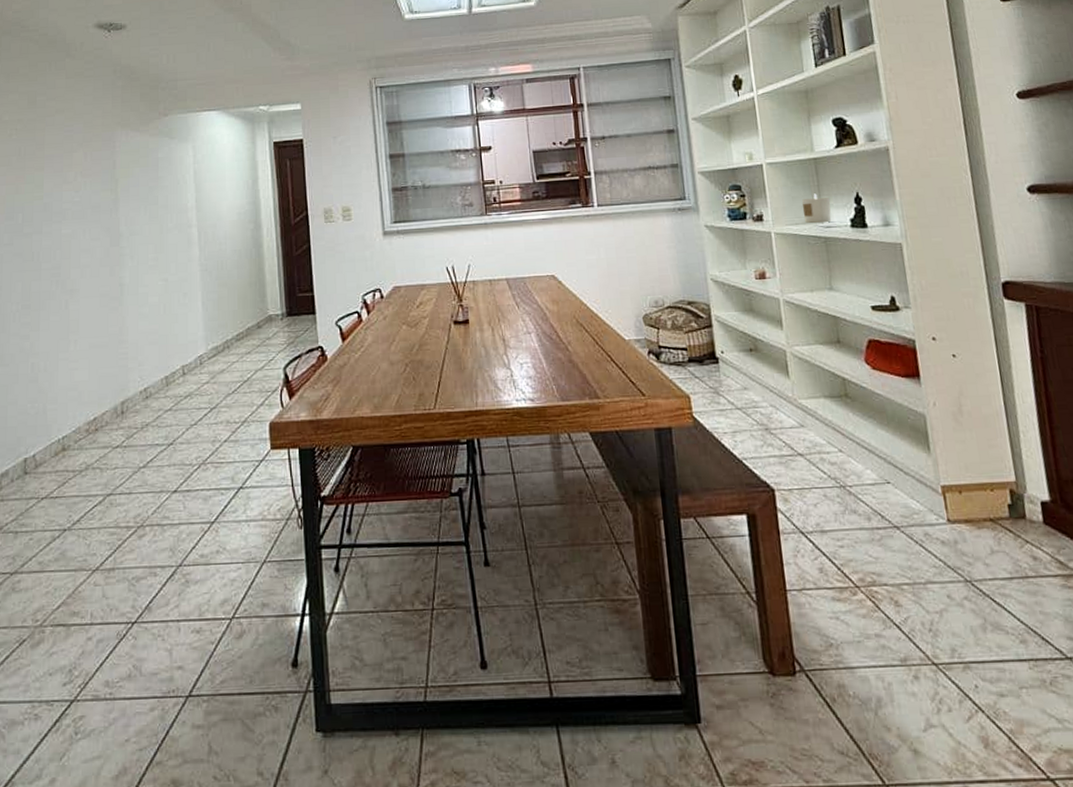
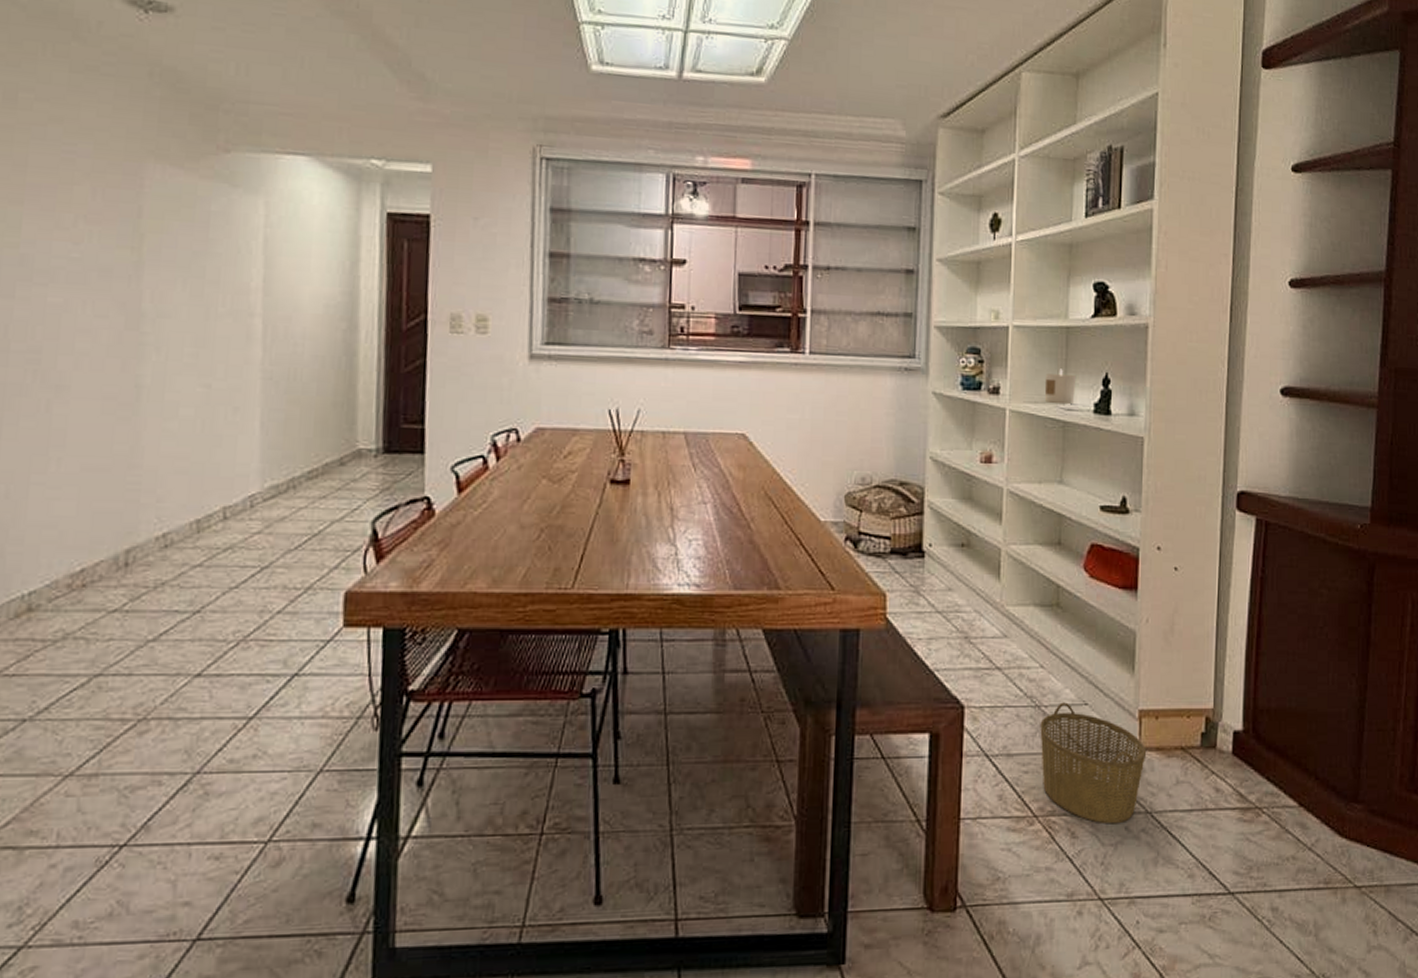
basket: none [847,482,957,593] -> present [1040,702,1147,824]

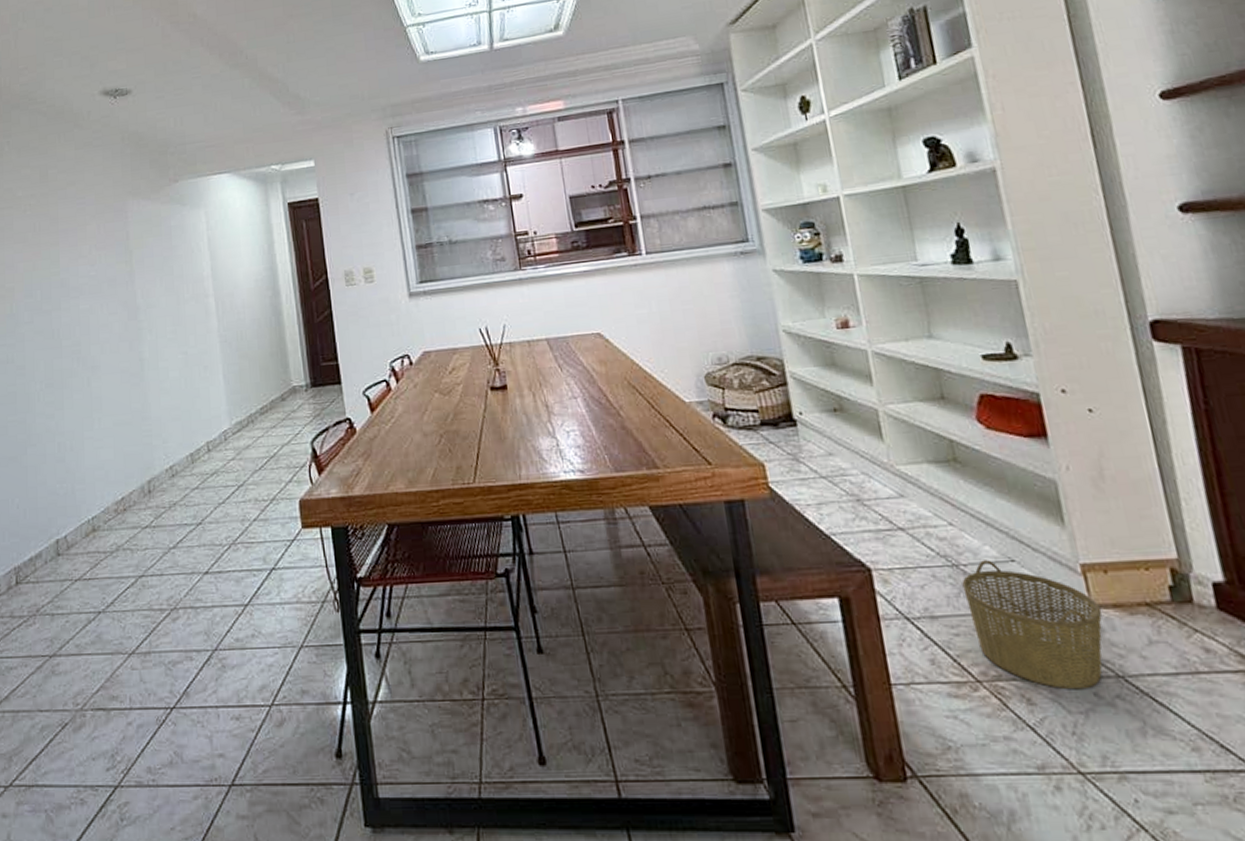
candle: present [1044,369,1077,405] -> none [889,227,928,262]

